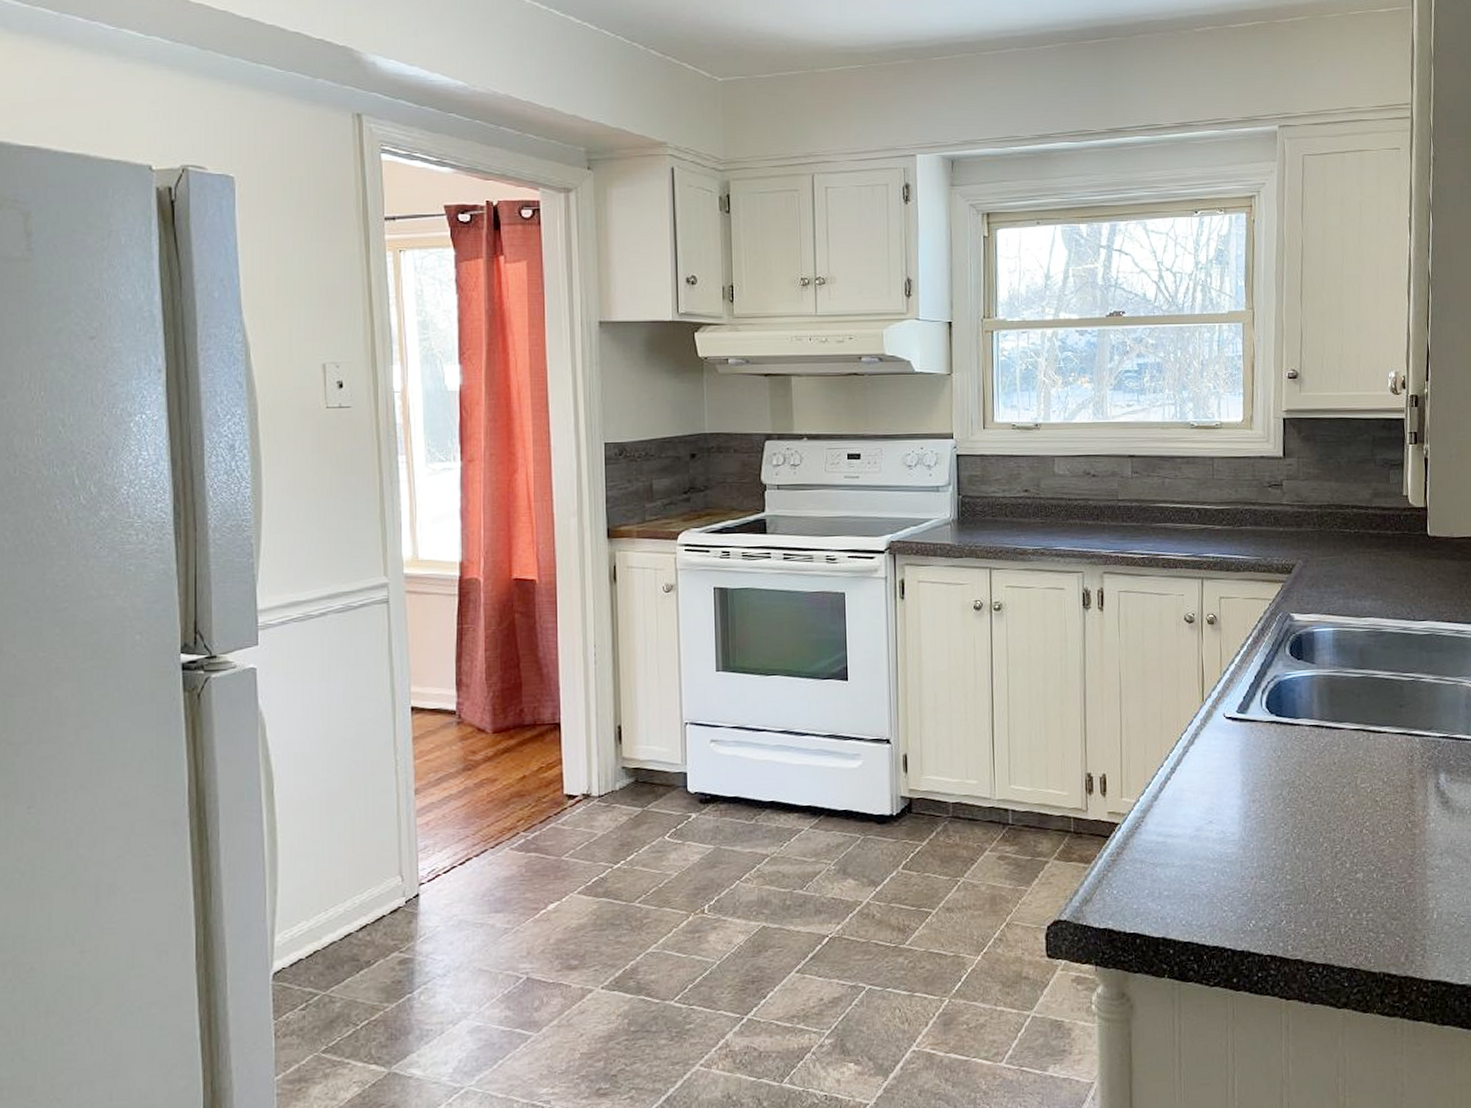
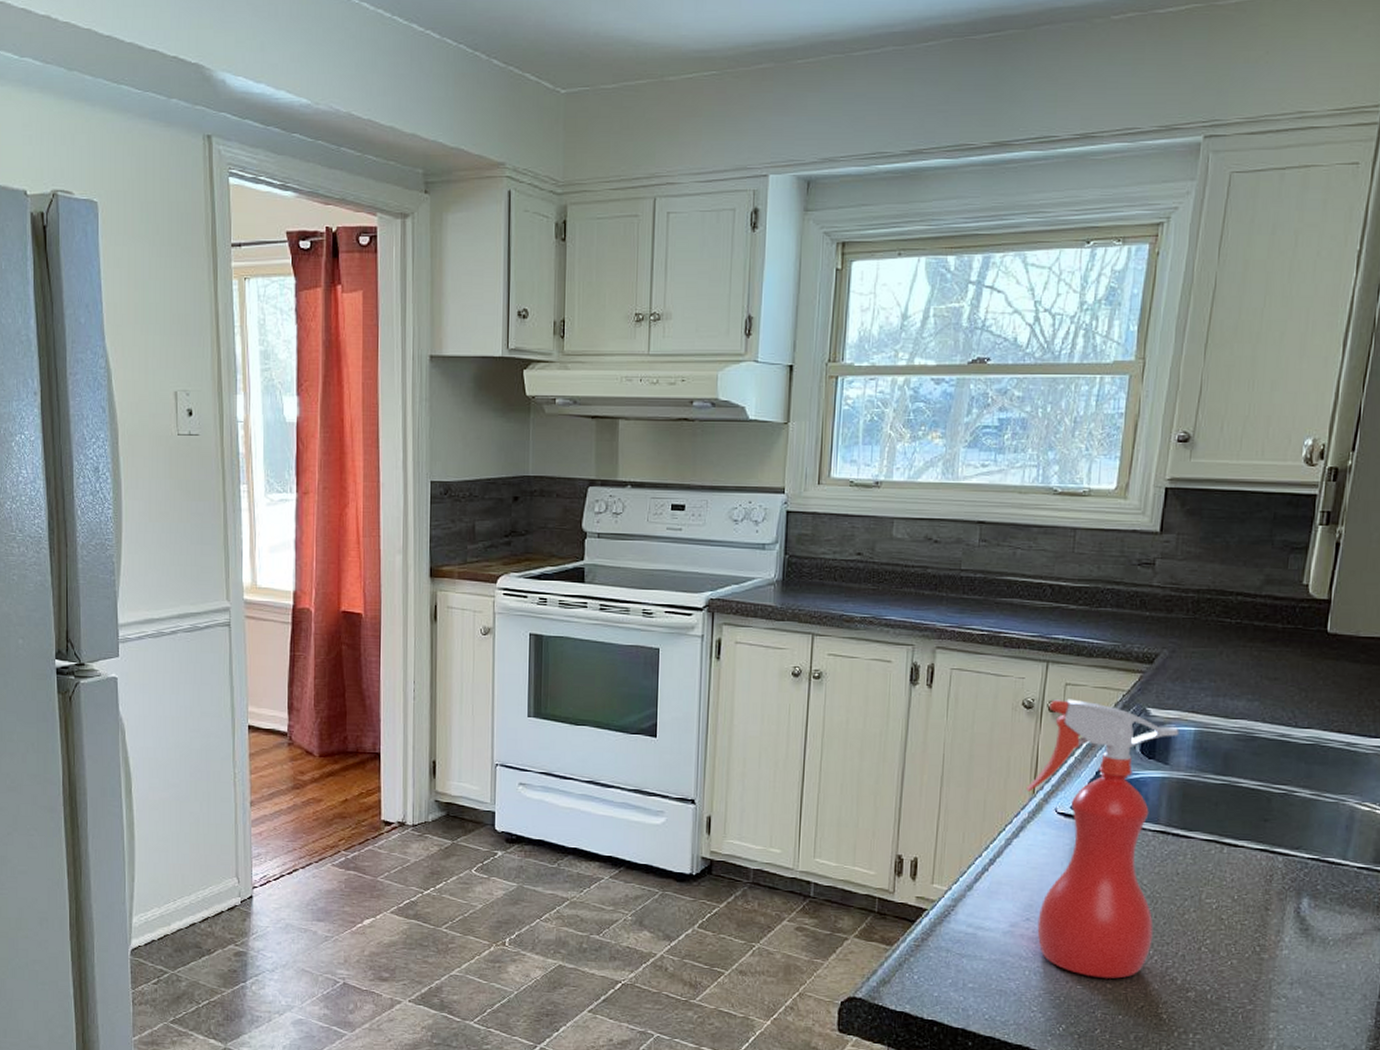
spray bottle: none [1196,611,1321,871] -> present [1026,699,1180,979]

